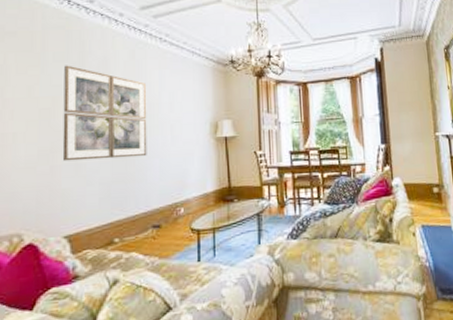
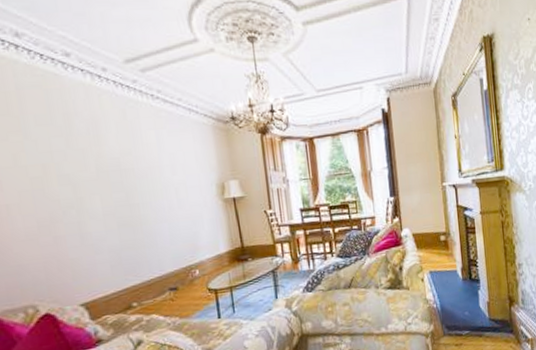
wall art: present [62,65,147,162] -> none [49,129,154,231]

